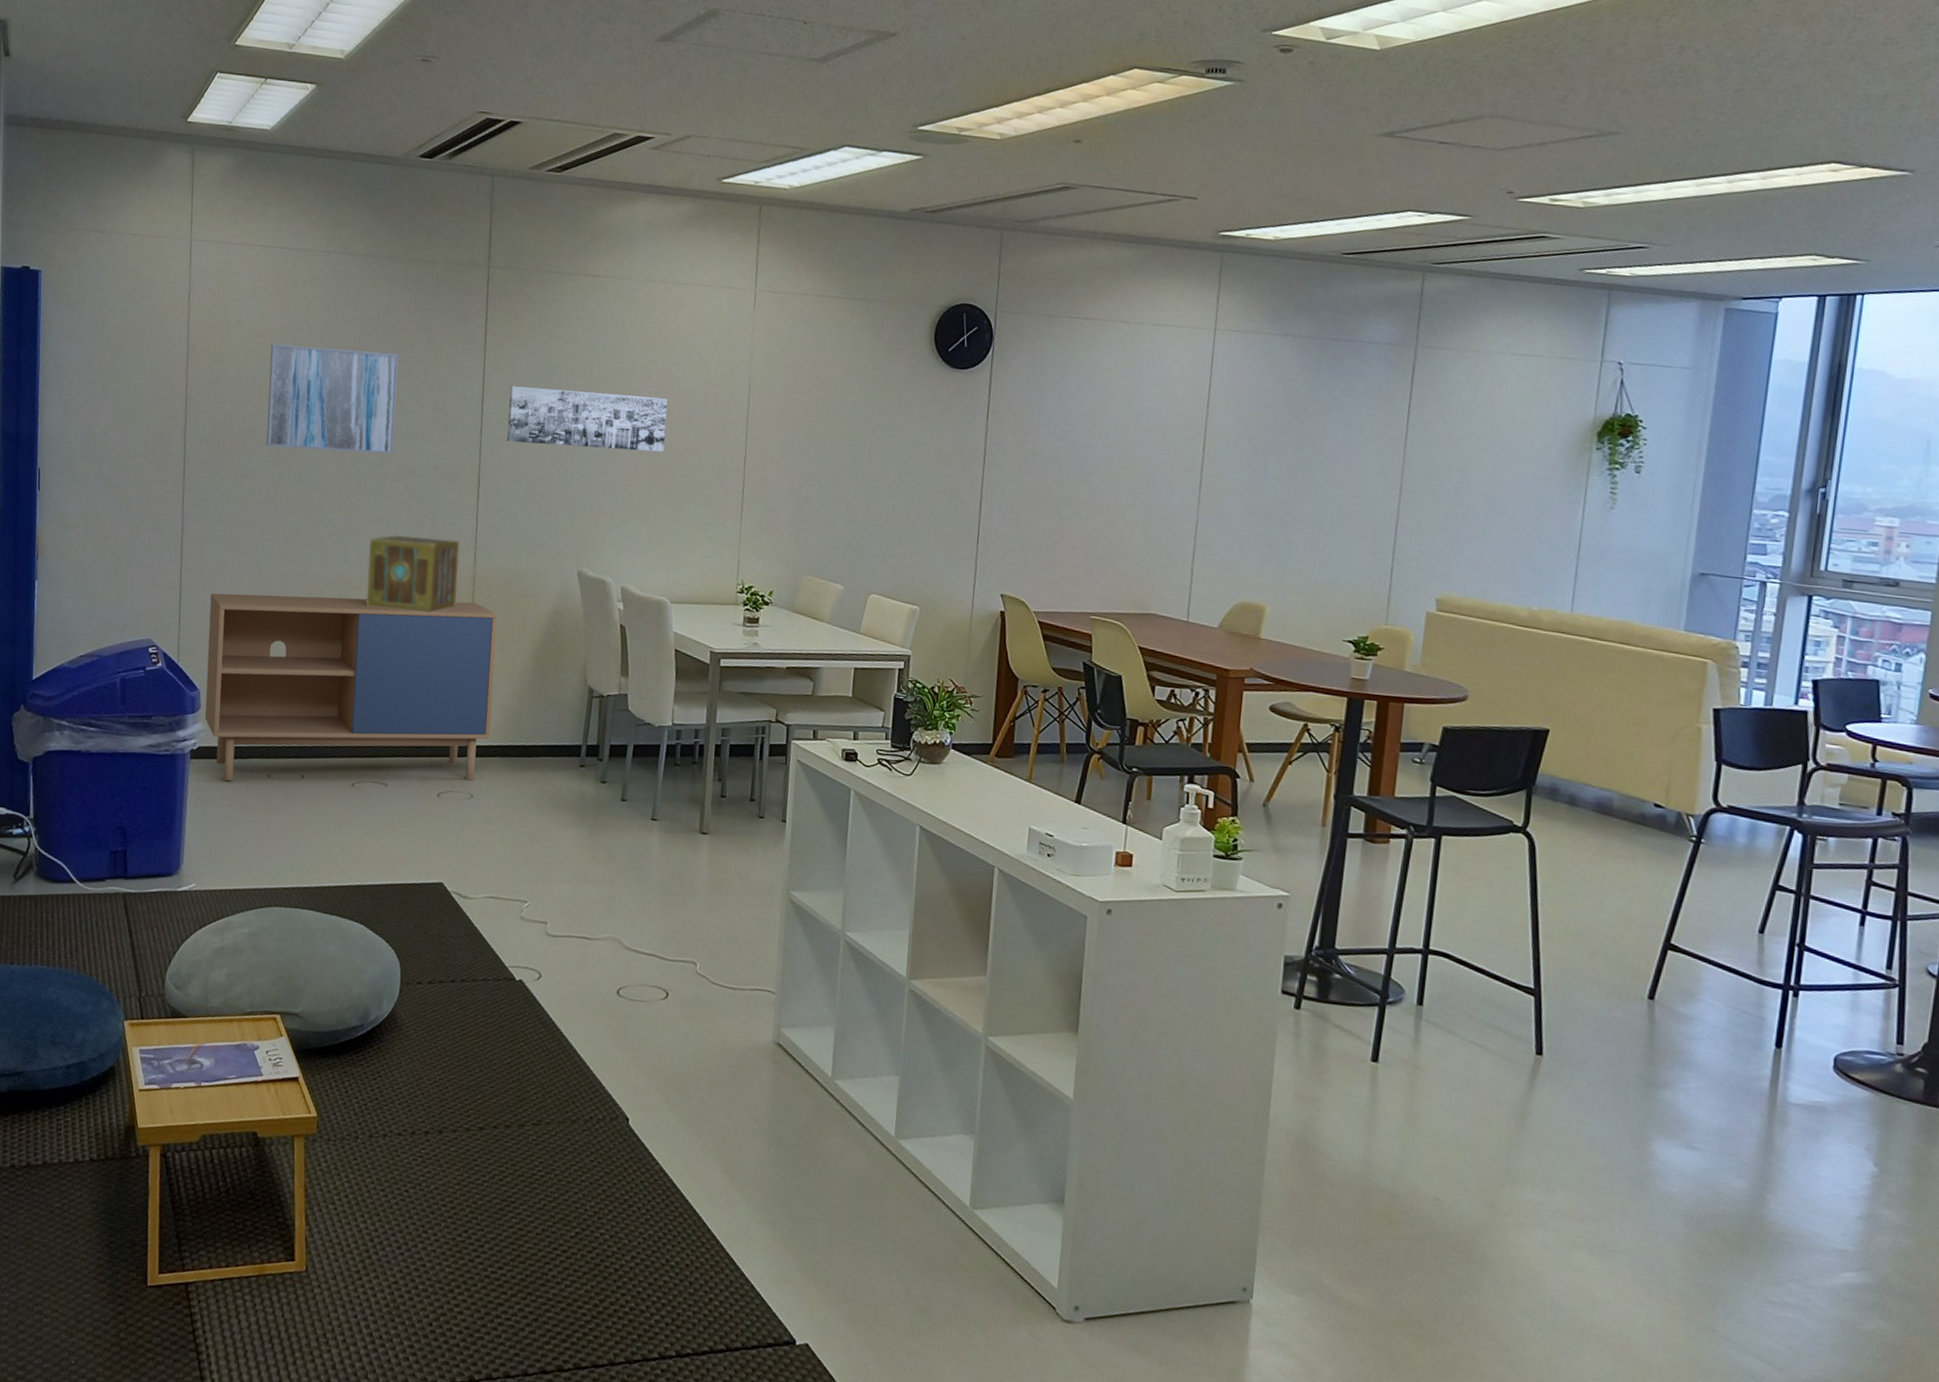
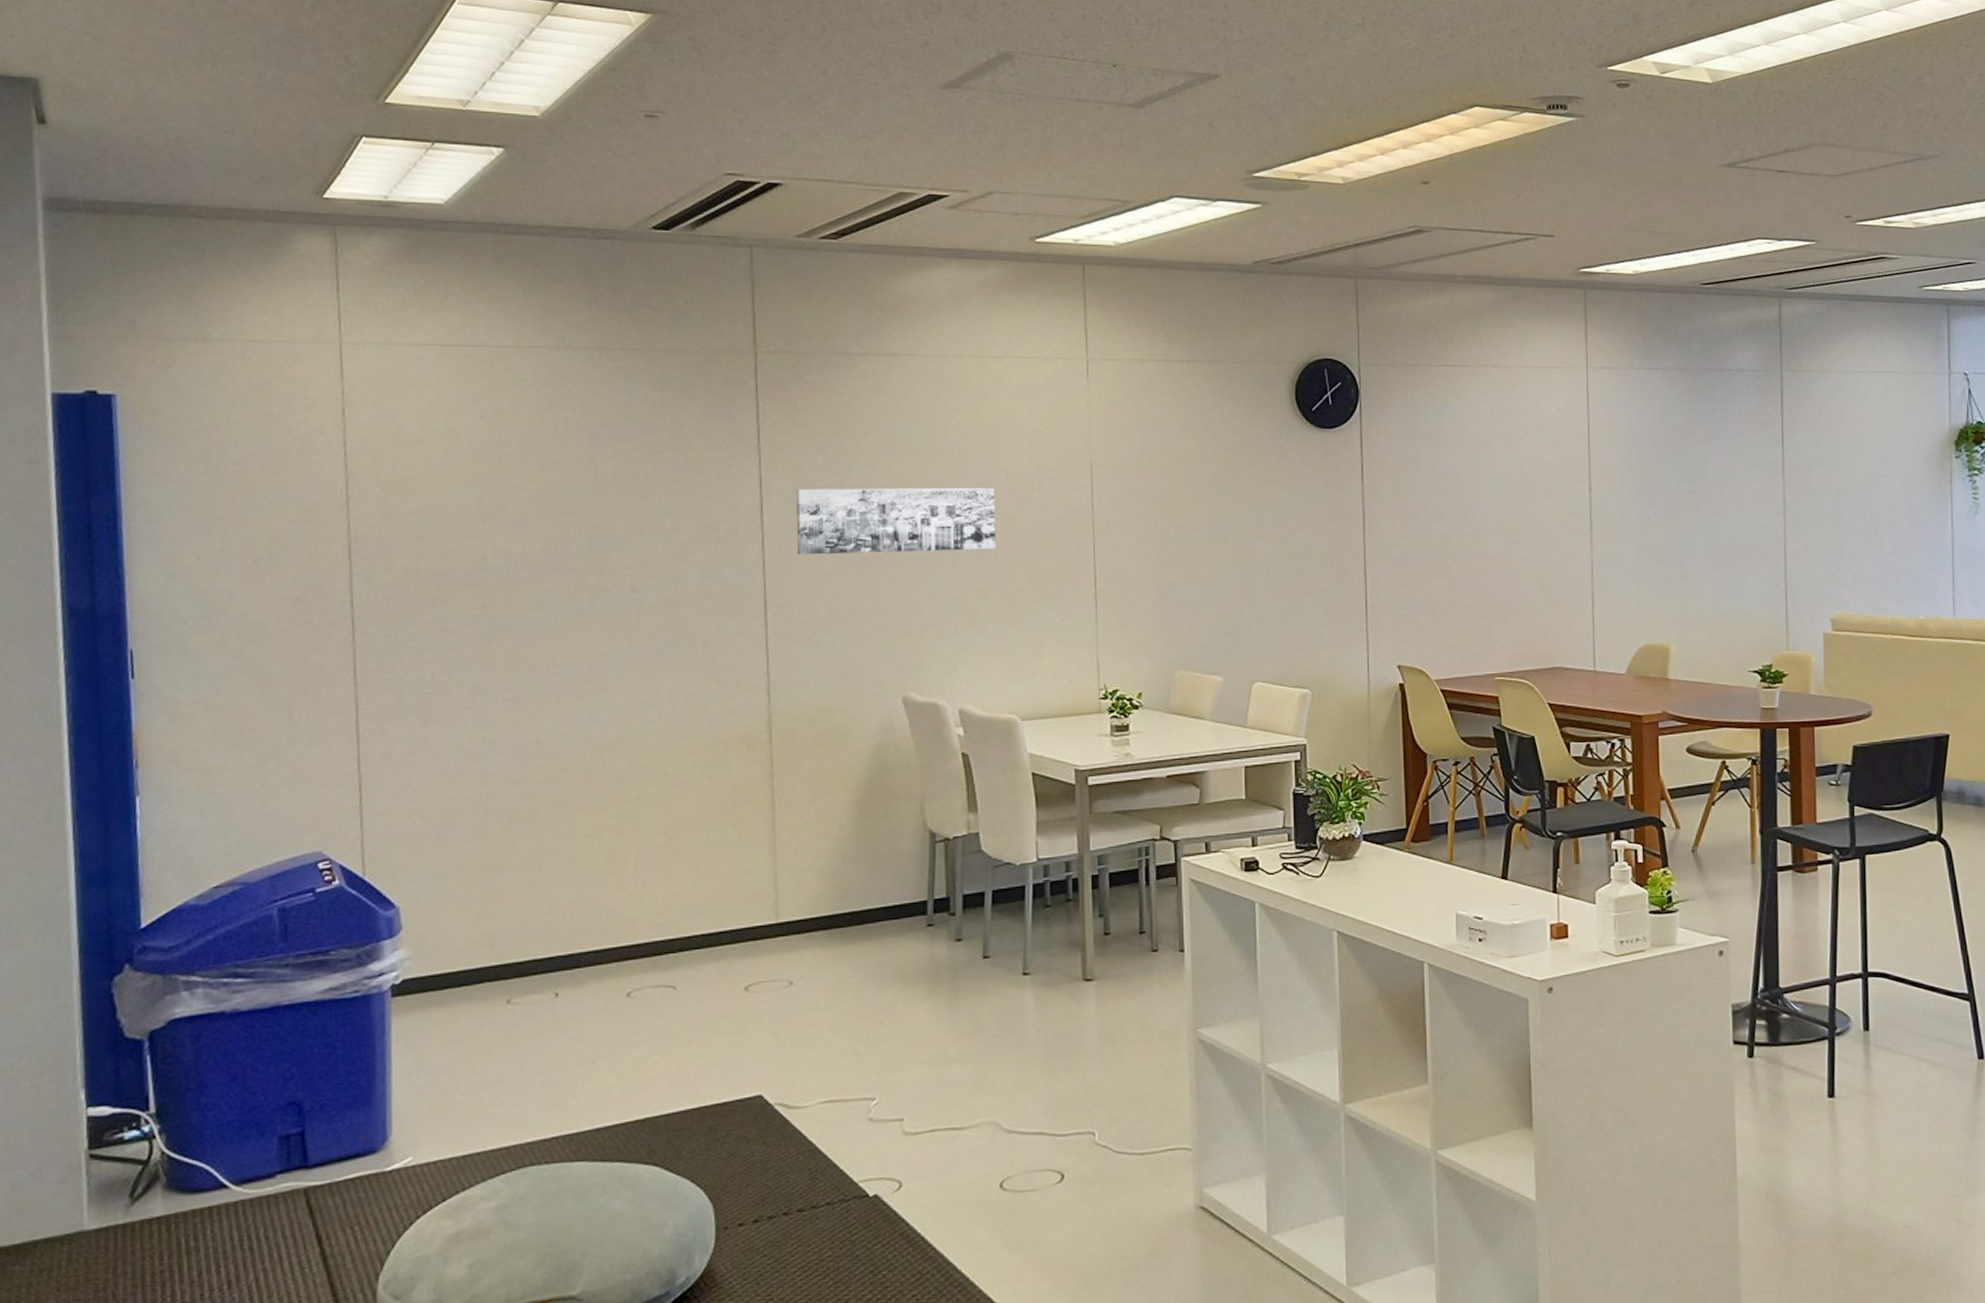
storage cabinet: present [205,593,498,781] -> none [404,749,809,1017]
wall art: present [266,344,399,455] -> none [466,463,649,591]
decorative box: present [366,534,460,613] -> none [625,678,750,771]

